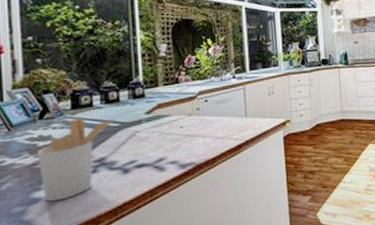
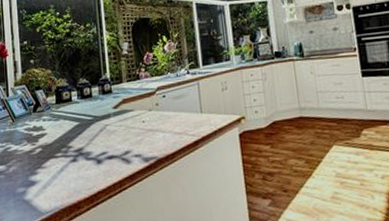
utensil holder: present [38,117,116,202] -> none [33,111,90,186]

